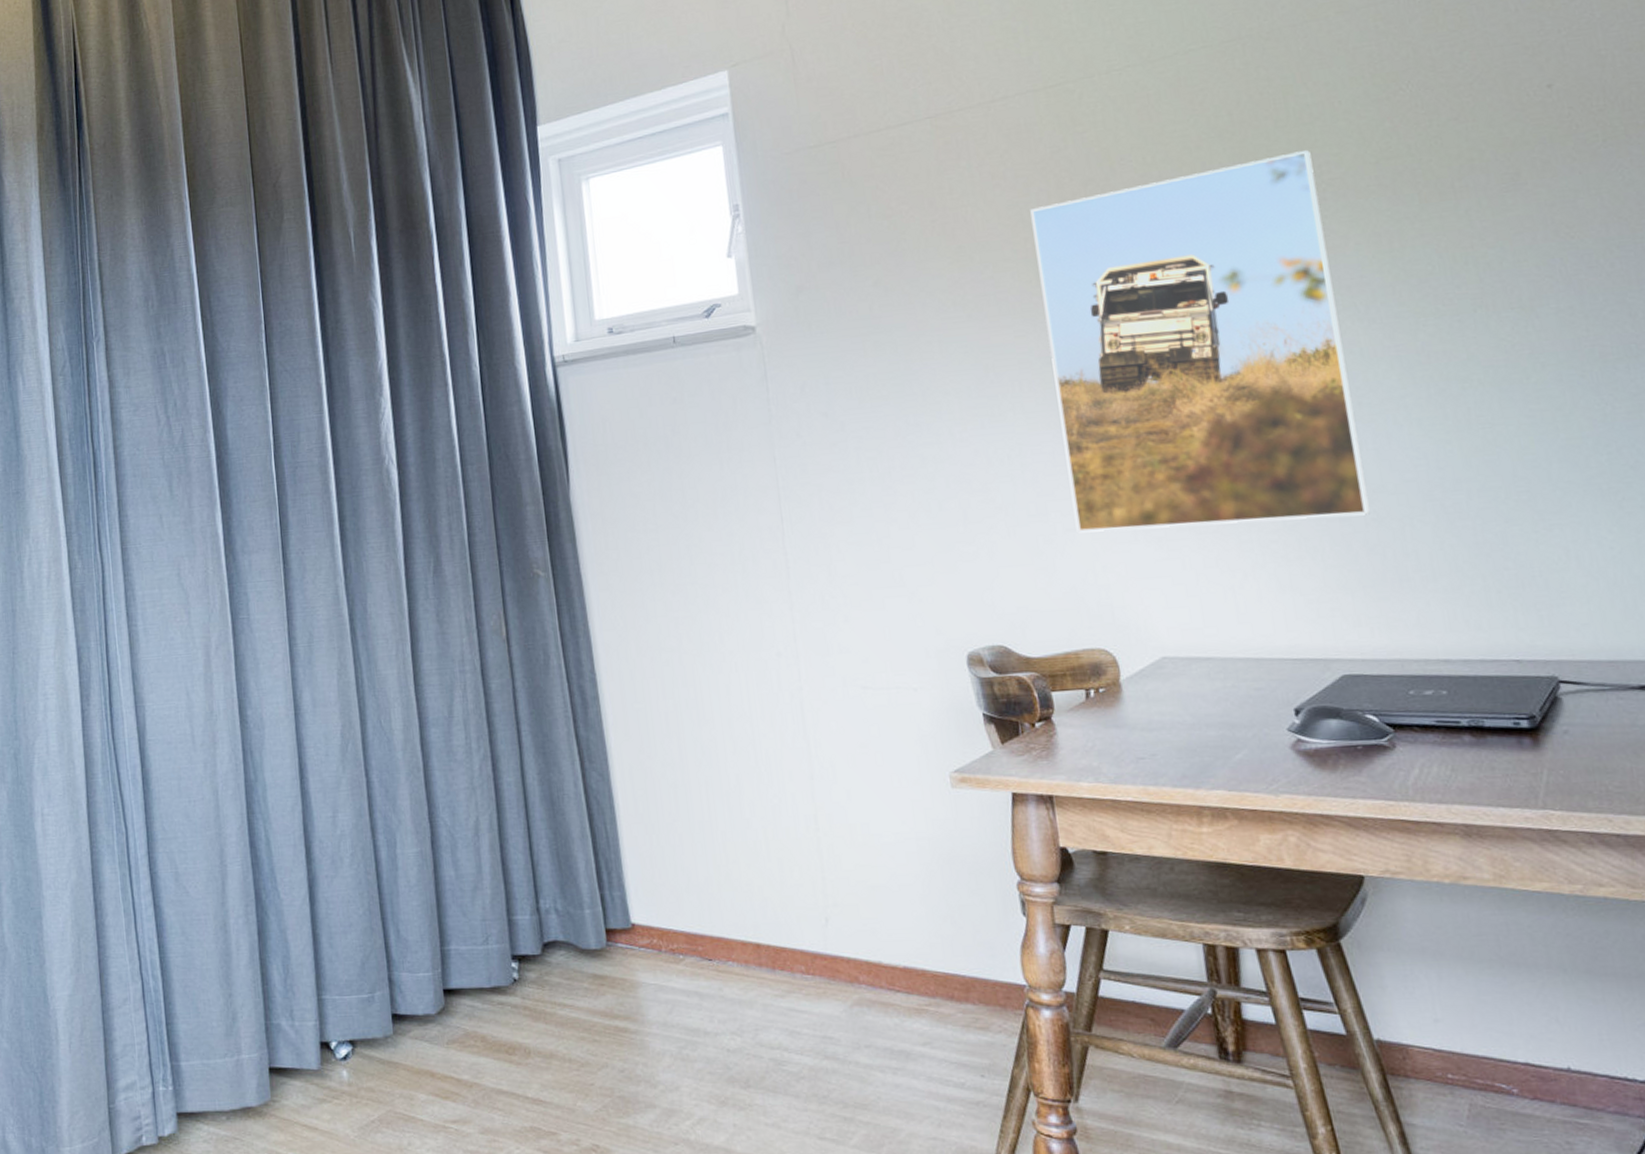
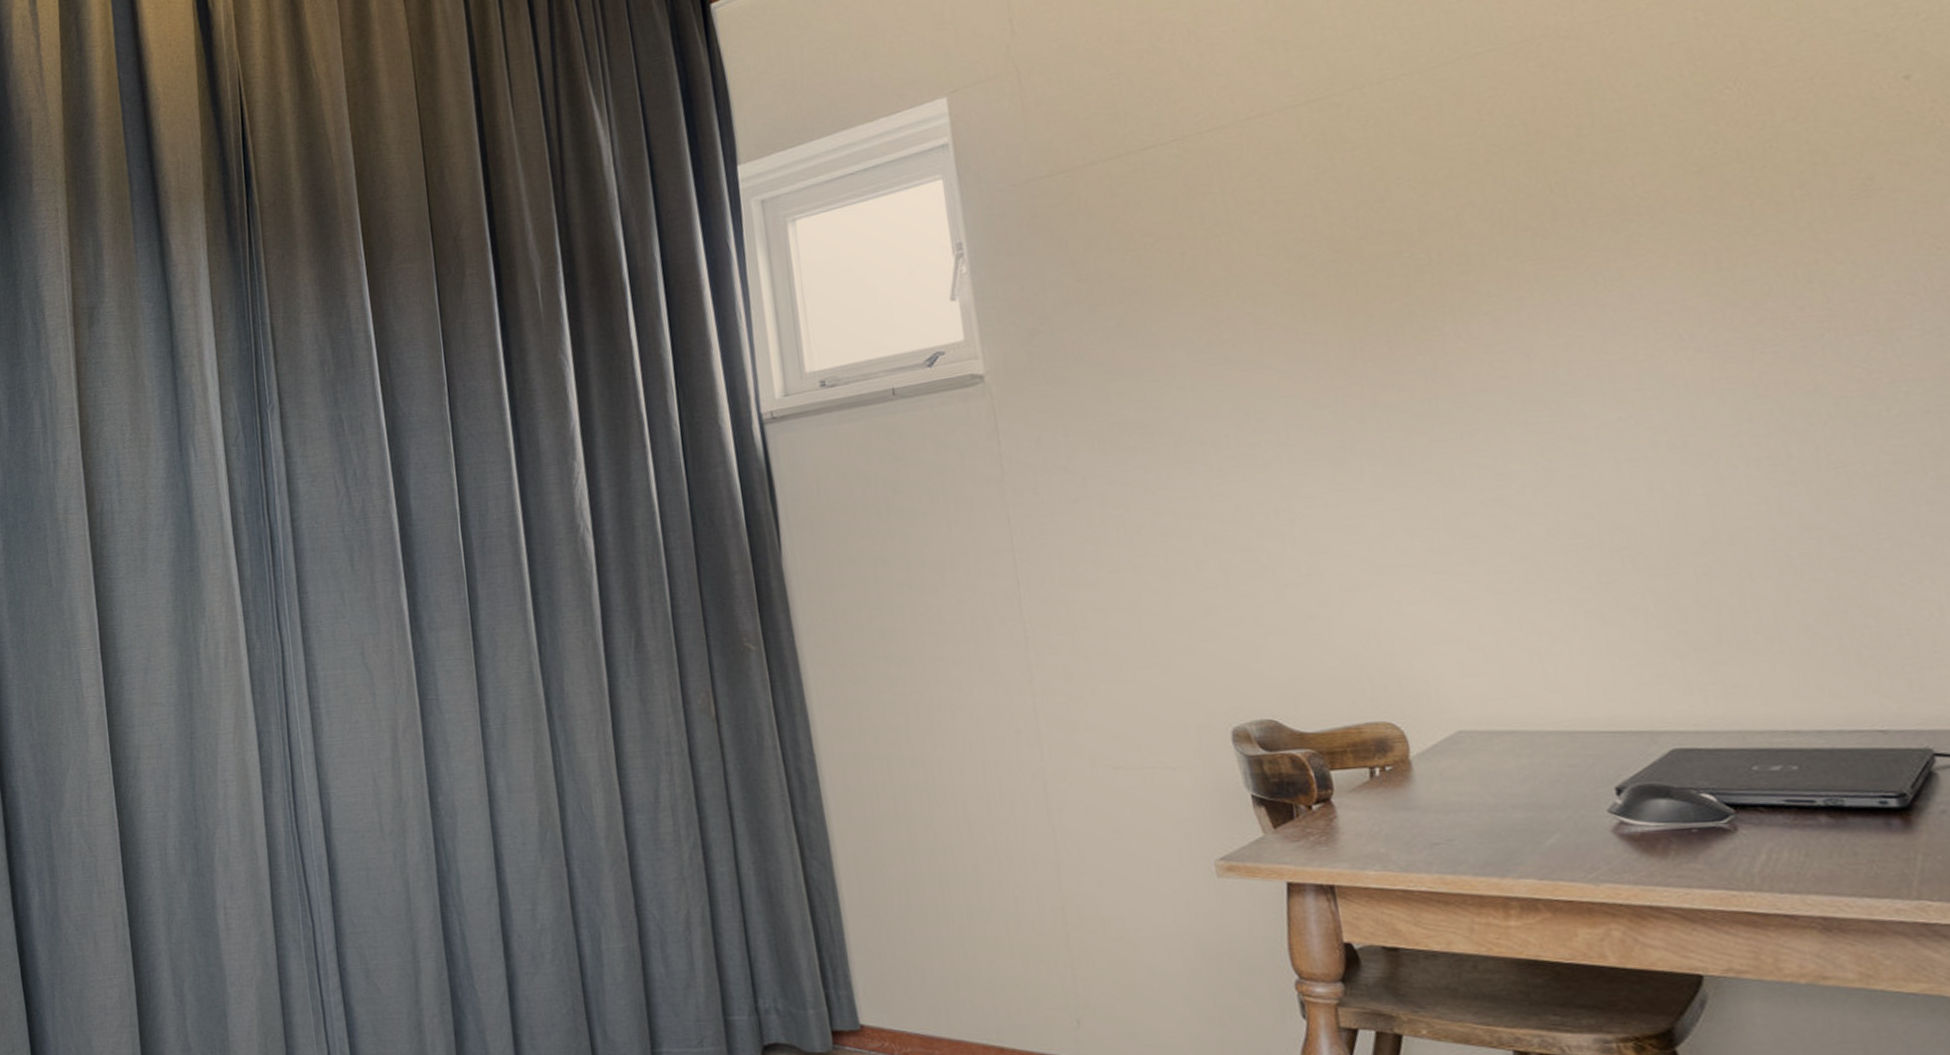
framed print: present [1030,149,1371,533] -> none [1293,159,1702,595]

